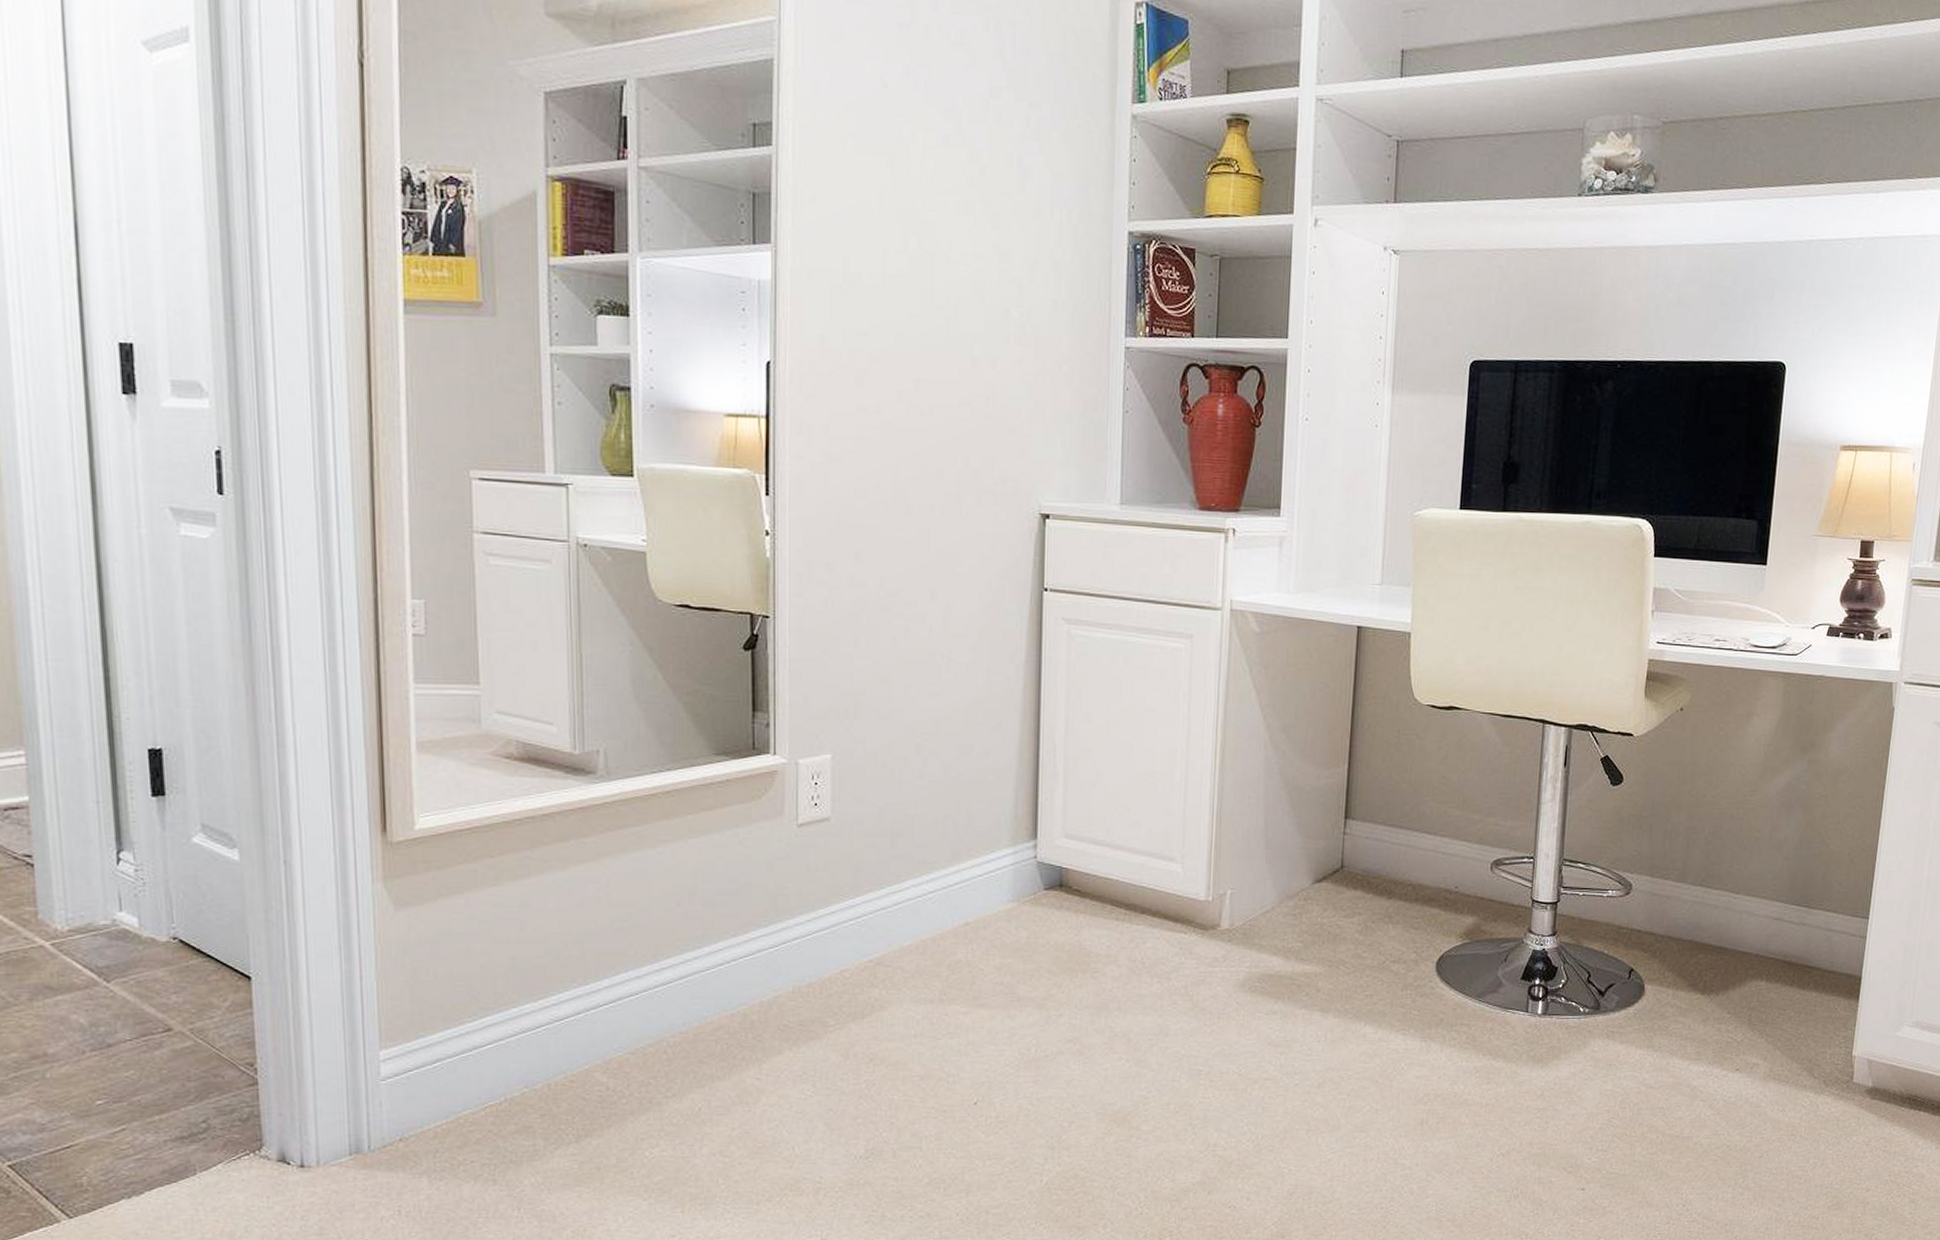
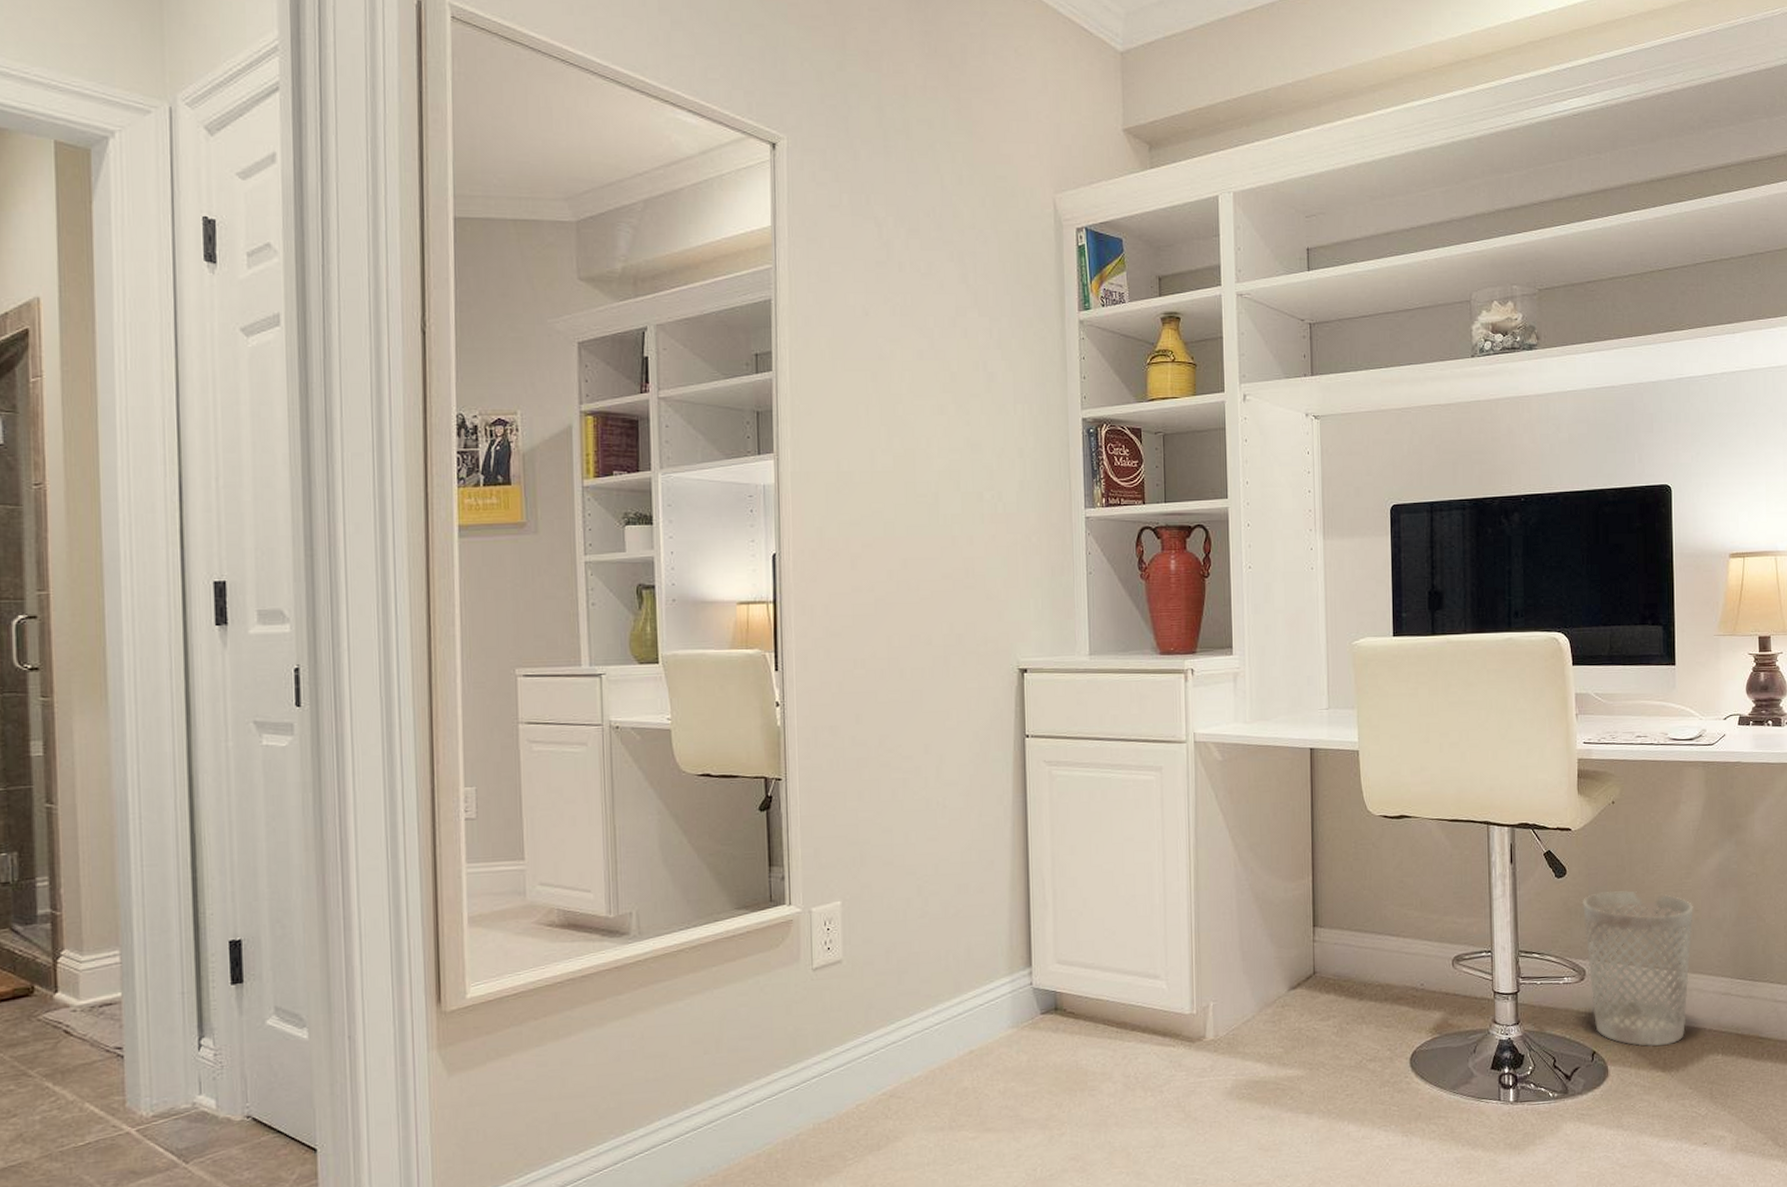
wastebasket: none [1635,803,1754,968] -> present [1583,890,1693,1047]

